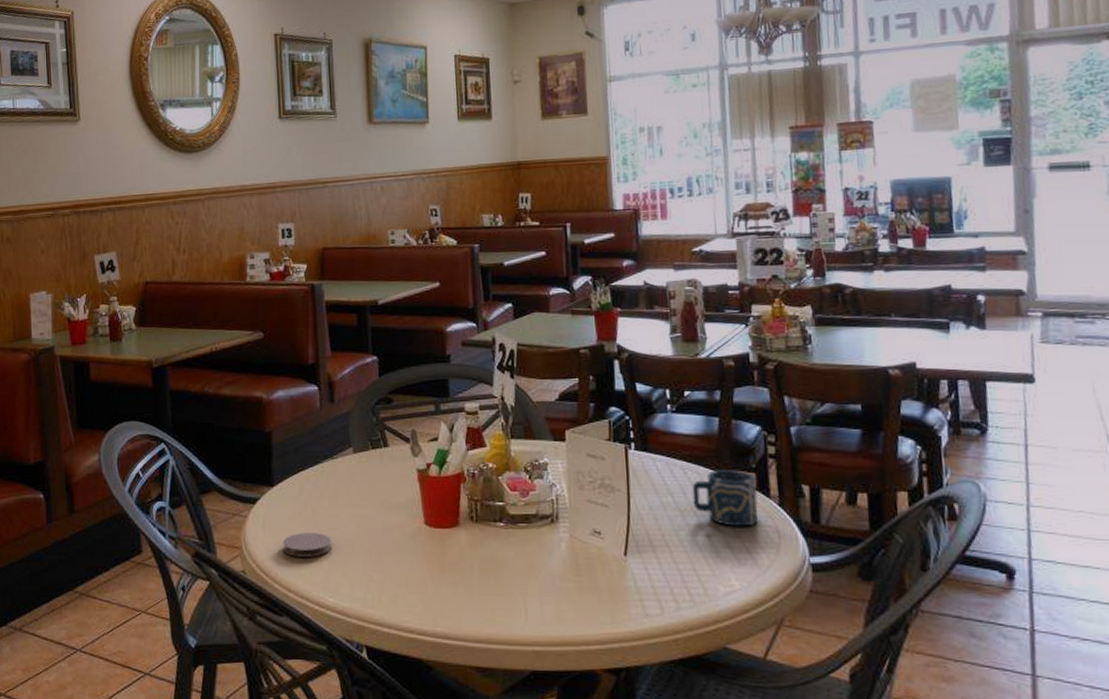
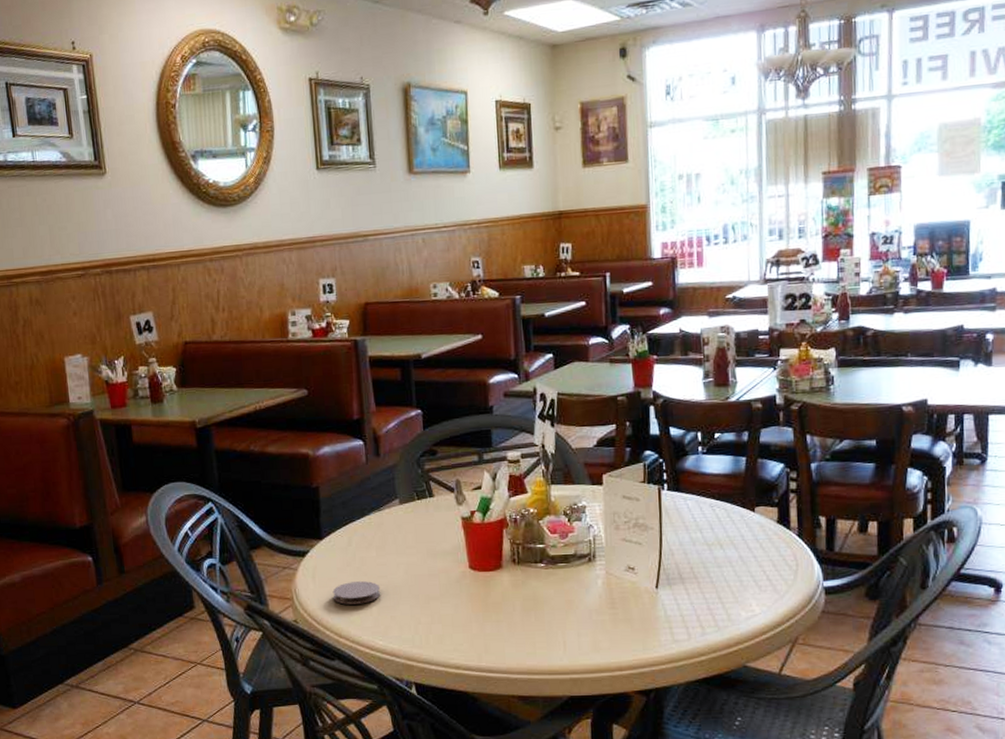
cup: present [692,470,759,527] -> none [719,505,779,557]

